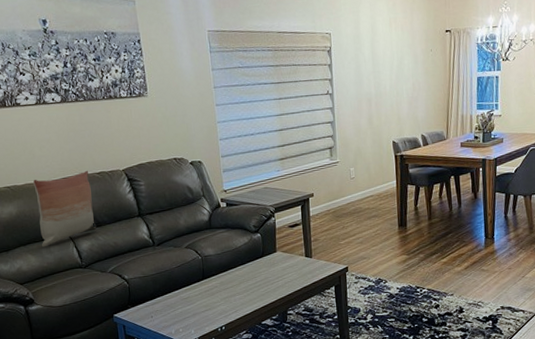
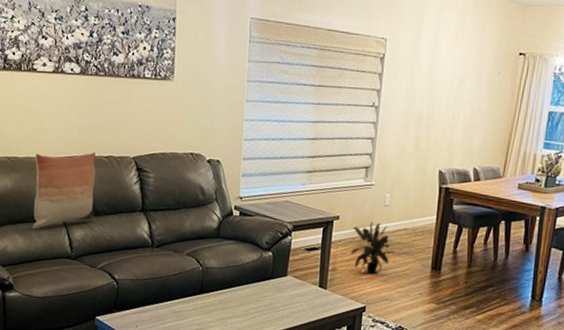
potted plant: none [327,194,367,238] -> present [351,222,396,274]

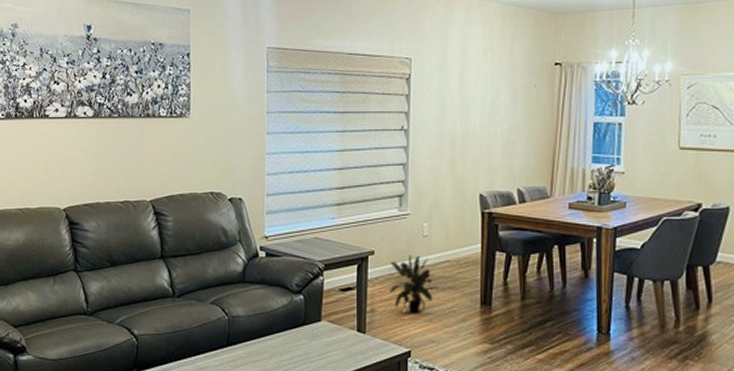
pillow: present [32,152,96,230] -> none [46,198,111,285]

